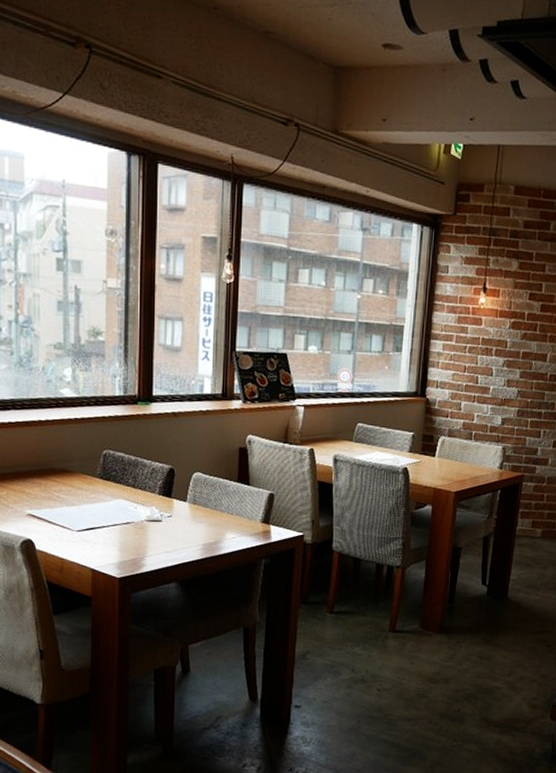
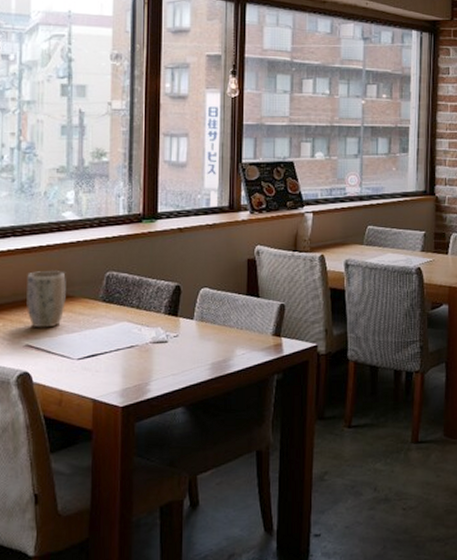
plant pot: none [28,444,65,500] -> present [26,269,66,328]

